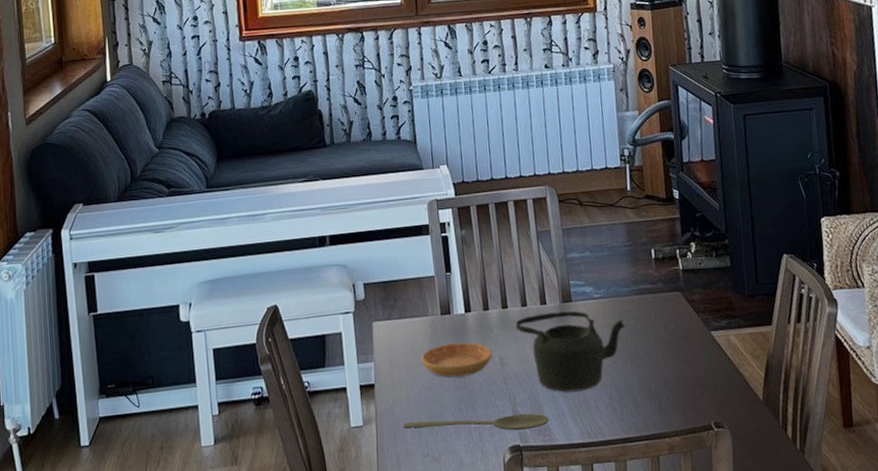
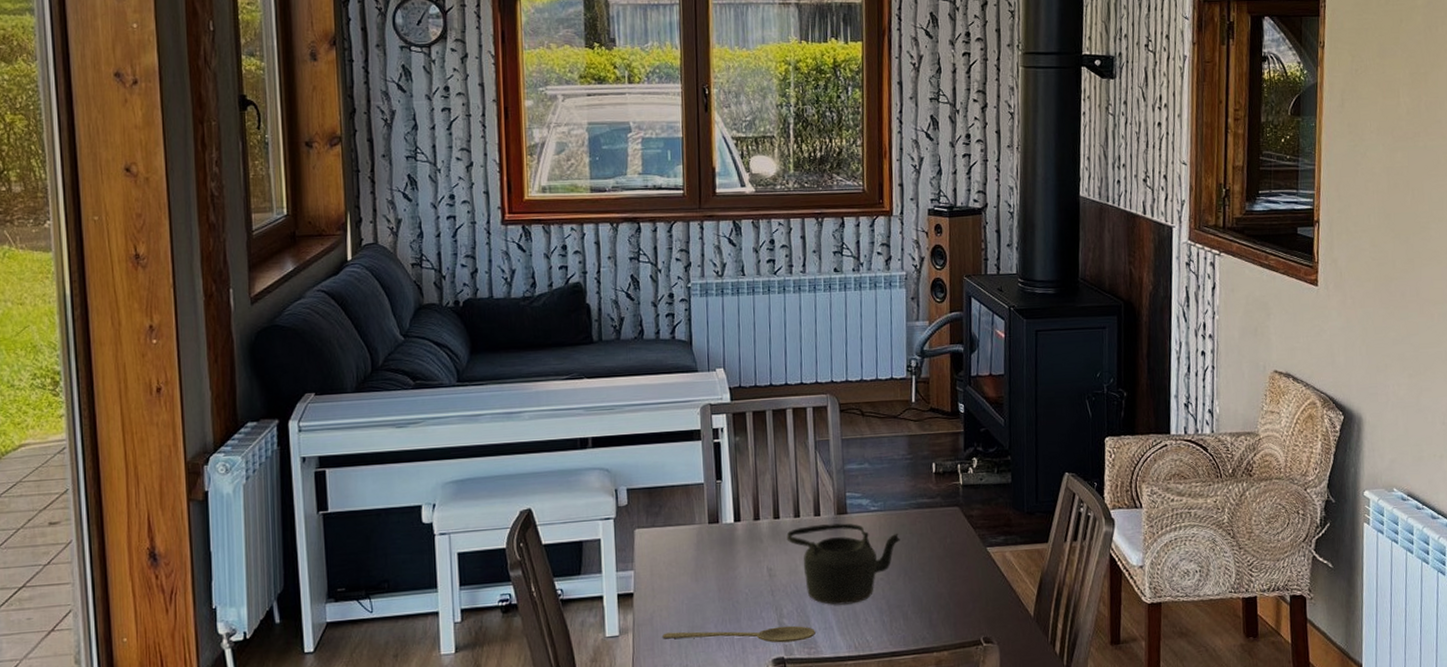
saucer: present [421,342,492,377] -> none [685,552,760,588]

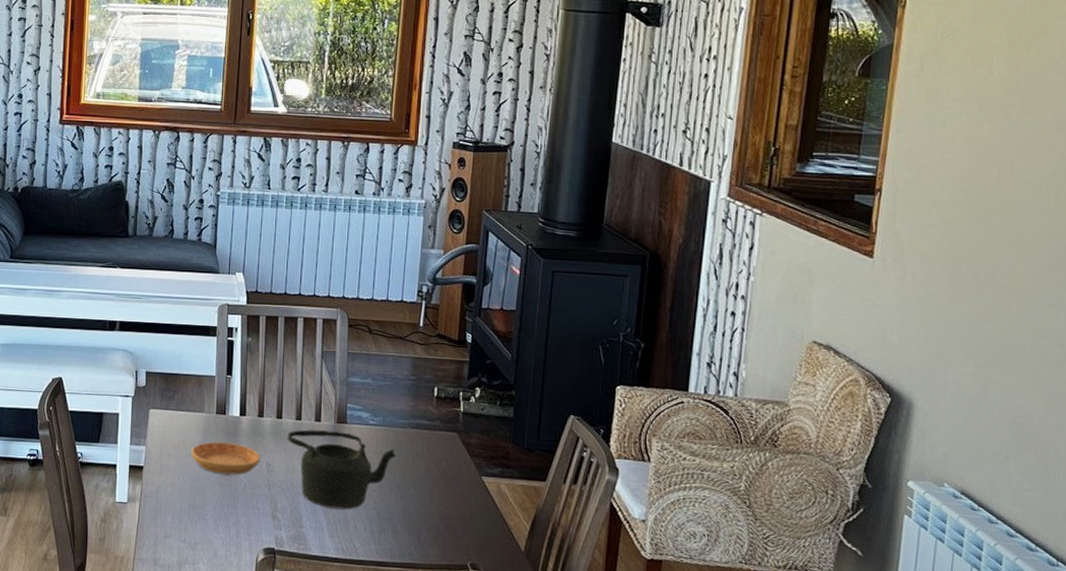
wooden spoon: present [662,625,815,643] -> none [165,507,306,536]
saucer: none [685,552,760,588] -> present [191,441,260,475]

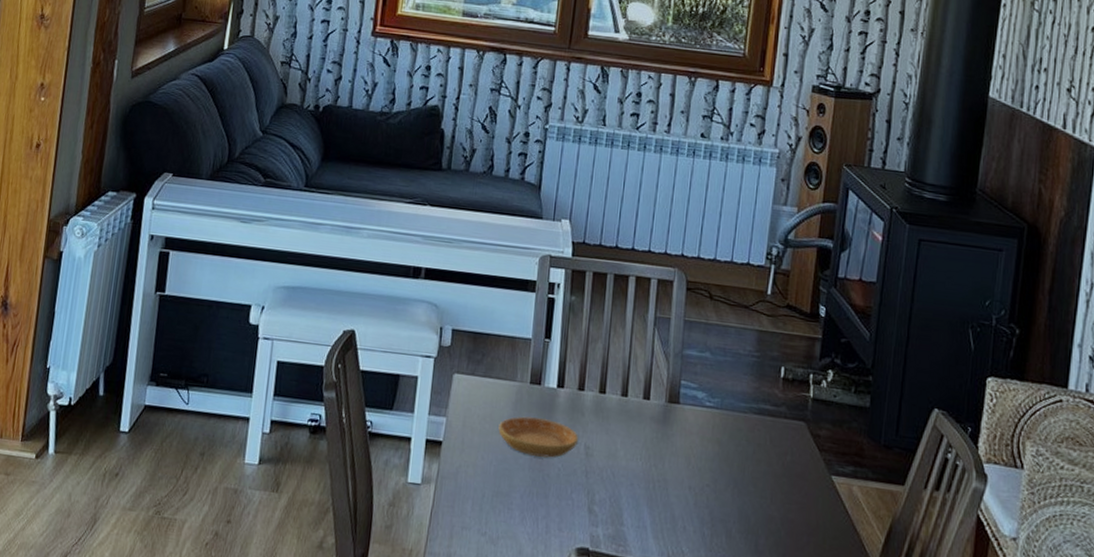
teapot: present [287,429,396,510] -> none [610,408,734,507]

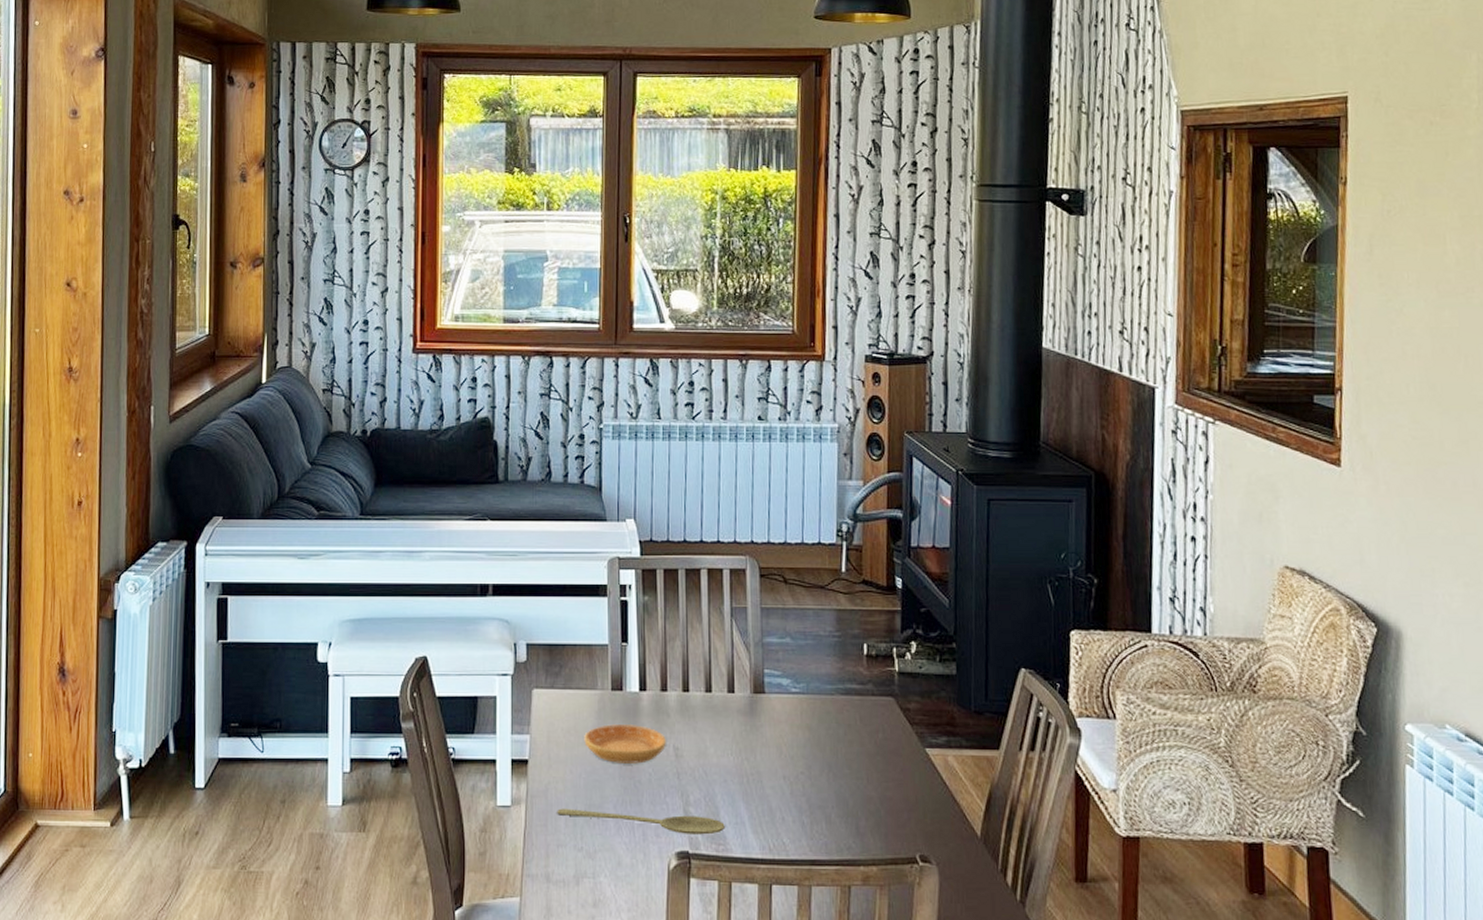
wooden spoon: none [465,492,627,535] -> present [557,808,725,835]

